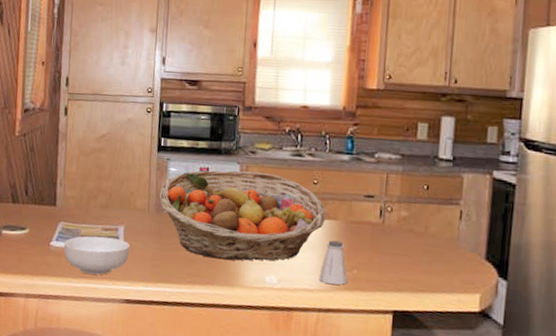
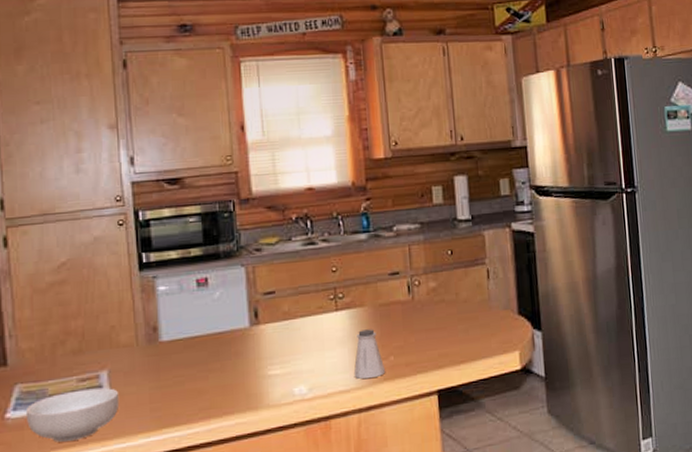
fruit basket: present [159,170,327,261] -> none [149,270,352,383]

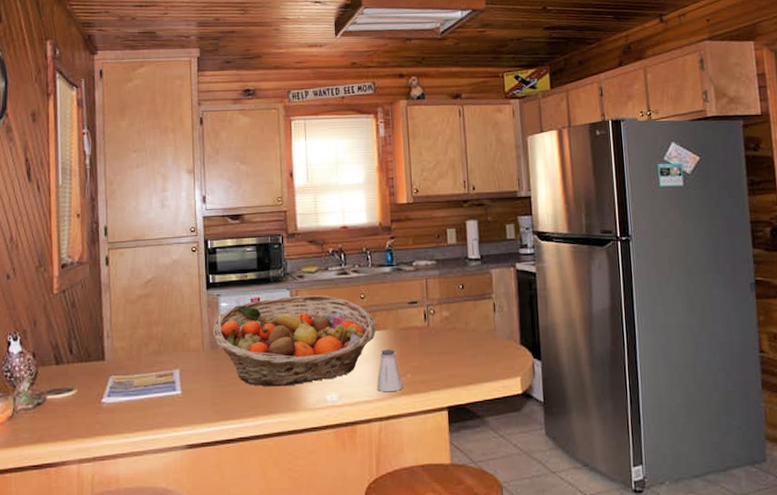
cereal bowl: present [25,387,120,442] -> none [116,383,188,425]
fruit basket: none [149,270,352,383] -> present [213,295,377,387]

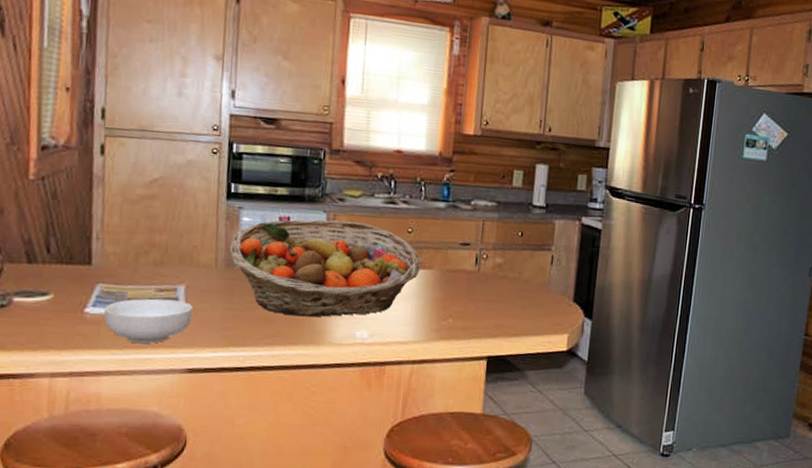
cereal bowl: none [116,383,188,425] -> present [103,298,194,343]
saltshaker: present [376,349,404,392] -> none [413,290,443,336]

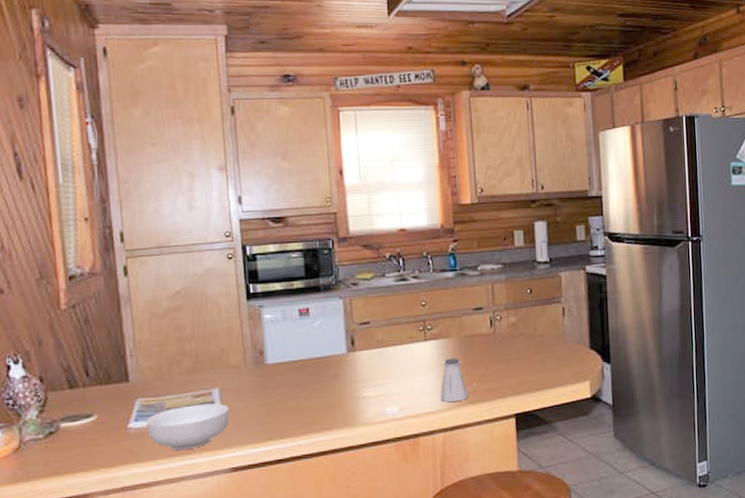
fruit basket: present [229,219,422,317] -> none [256,303,439,403]
saltshaker: none [413,290,443,336] -> present [440,358,469,403]

